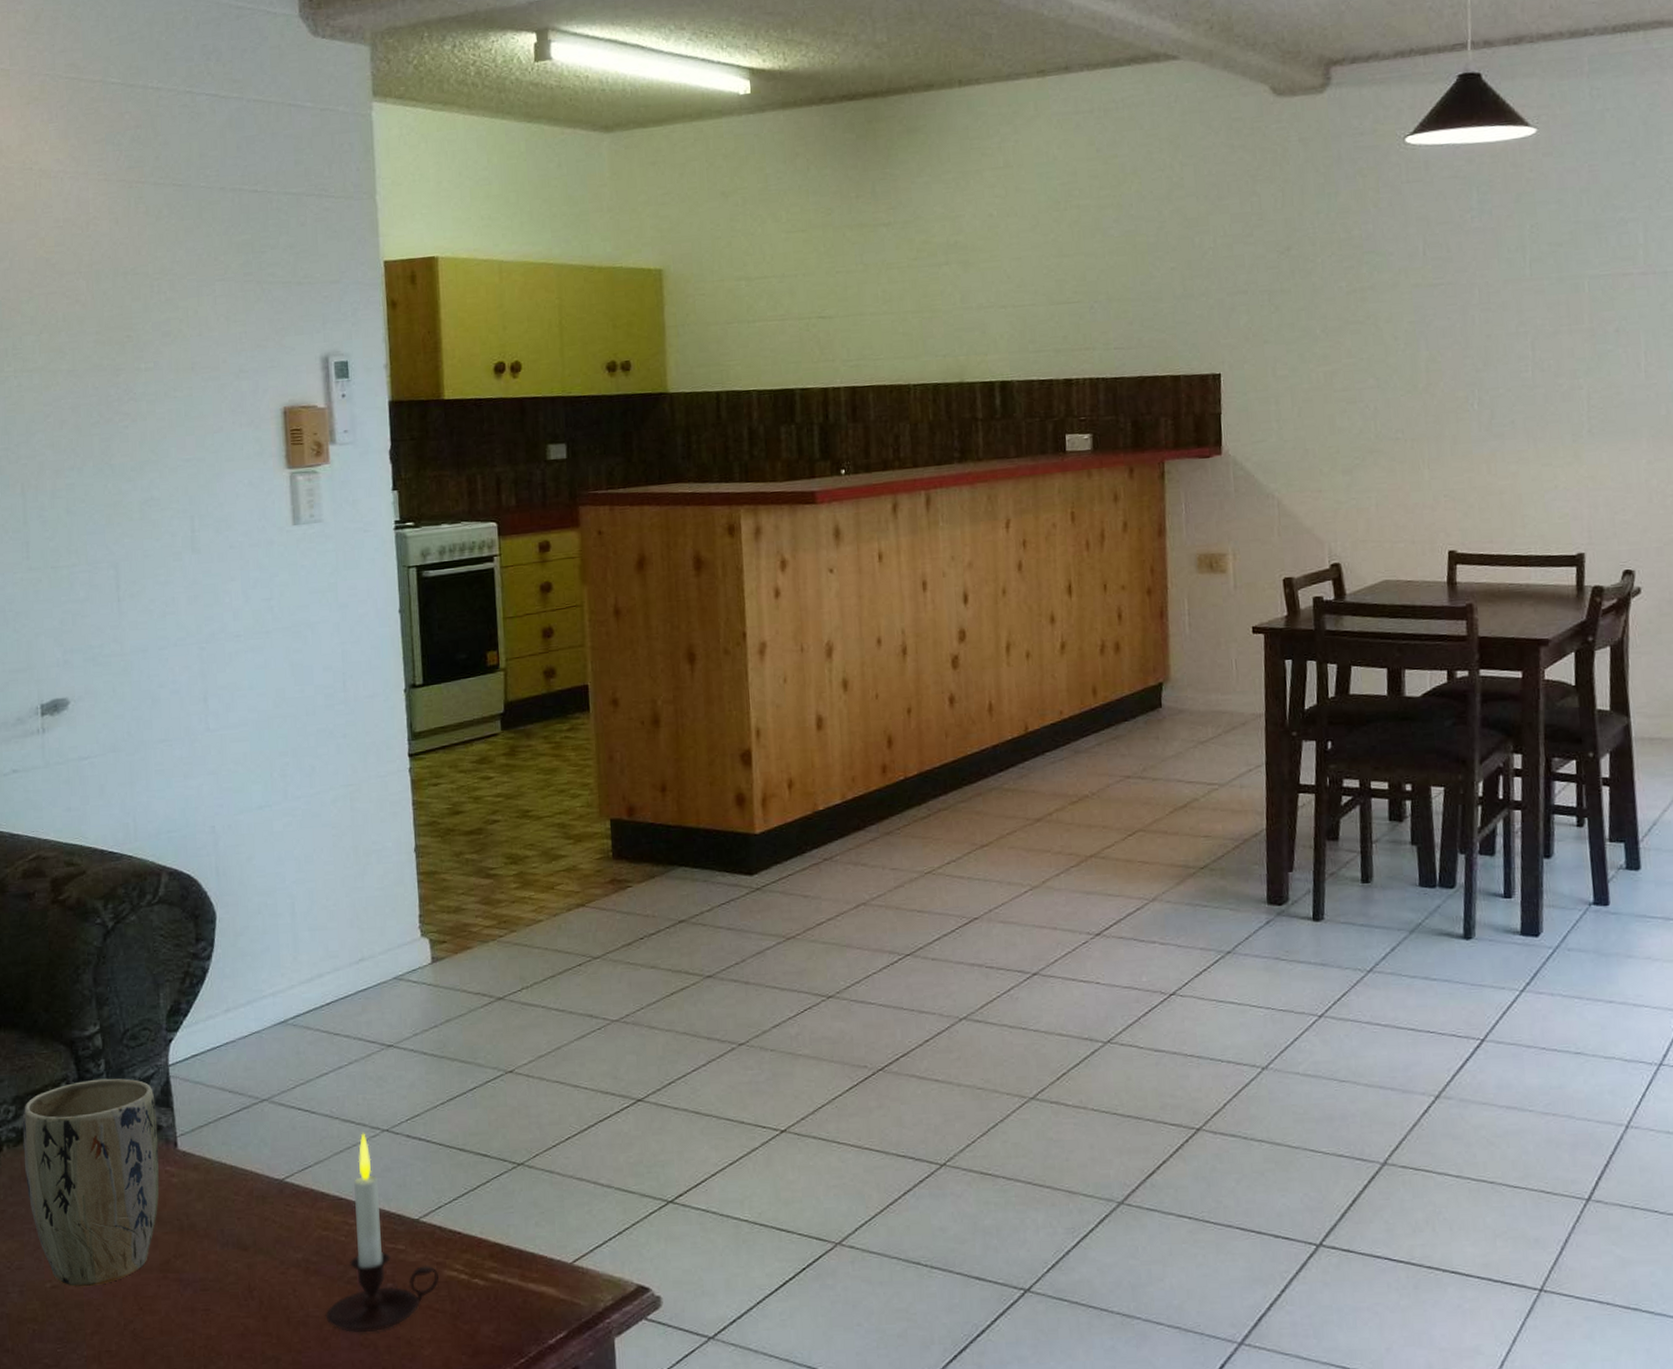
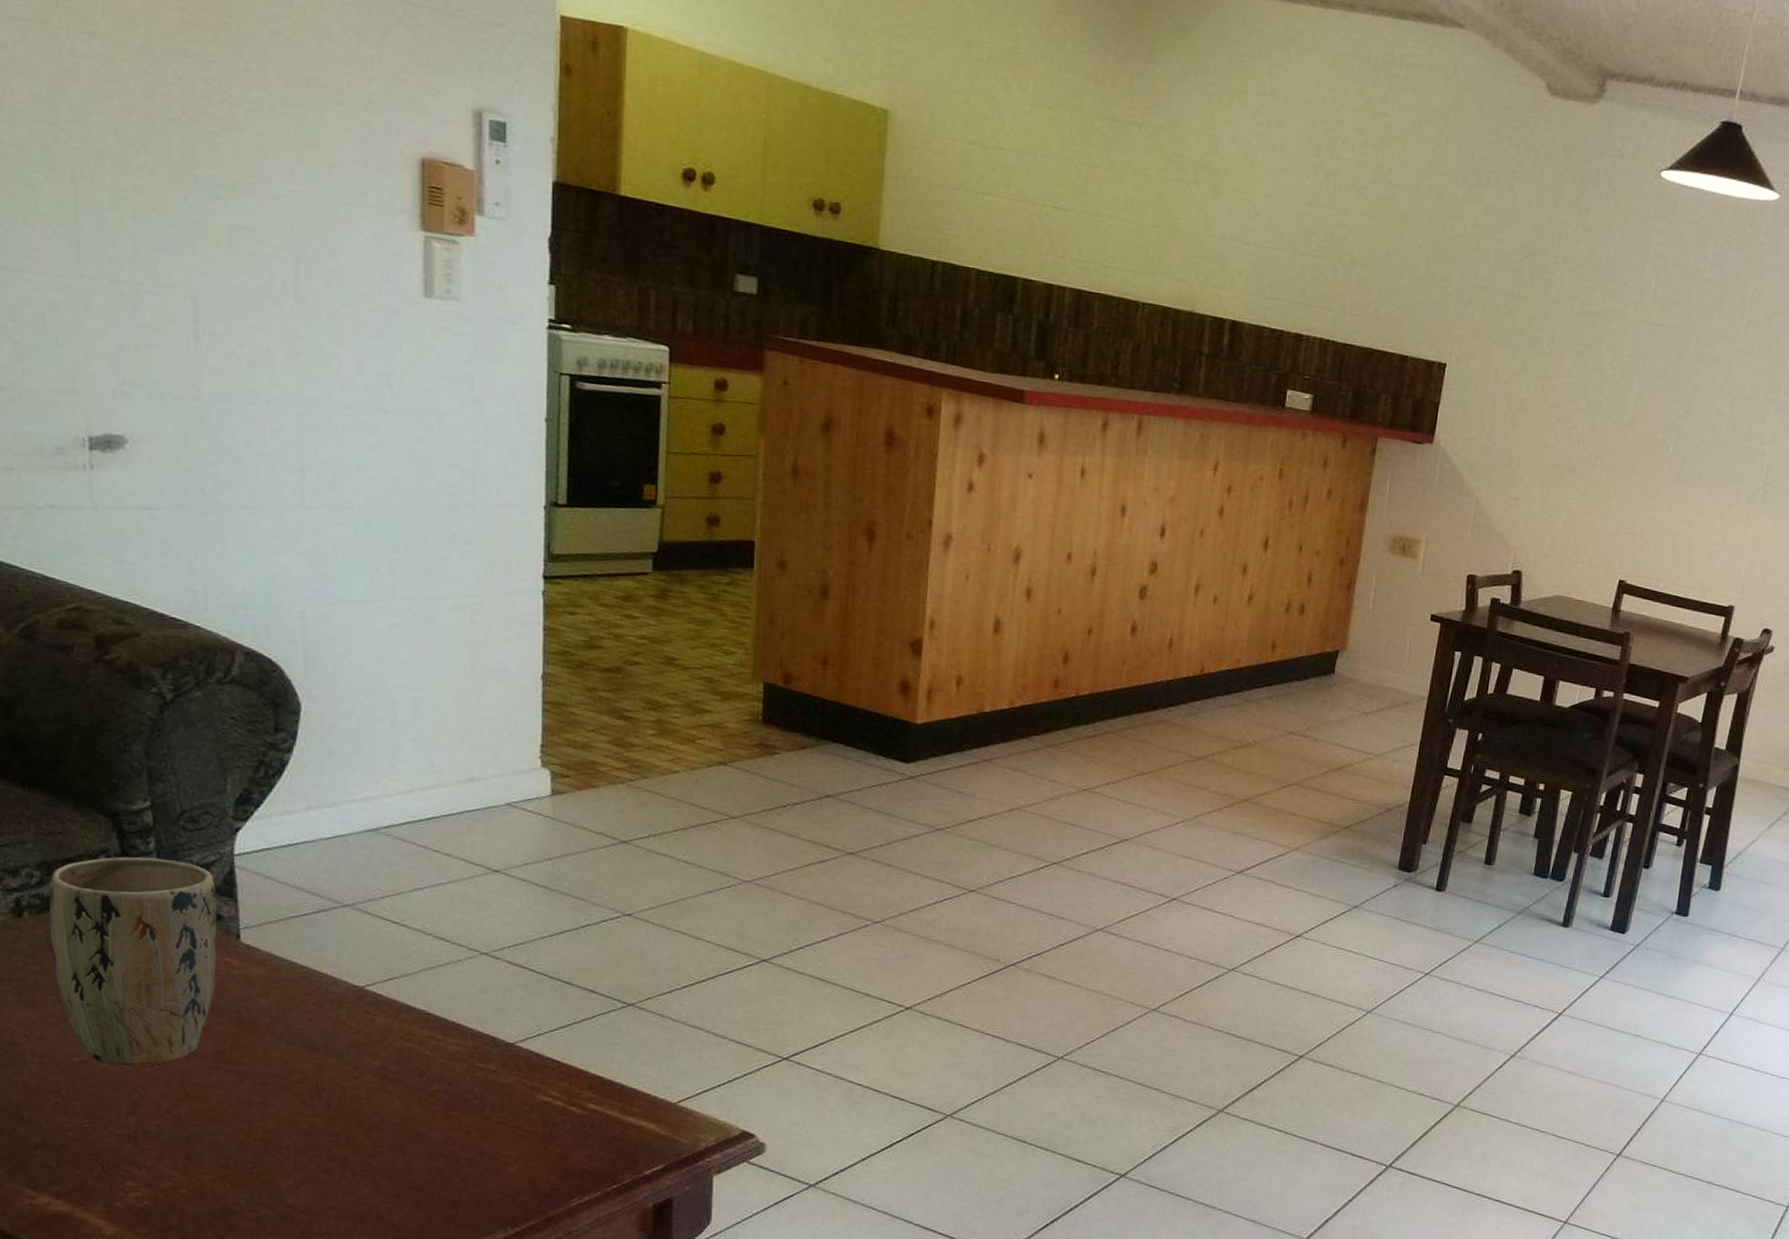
candle: present [325,1133,439,1333] -> none [402,953,531,1144]

